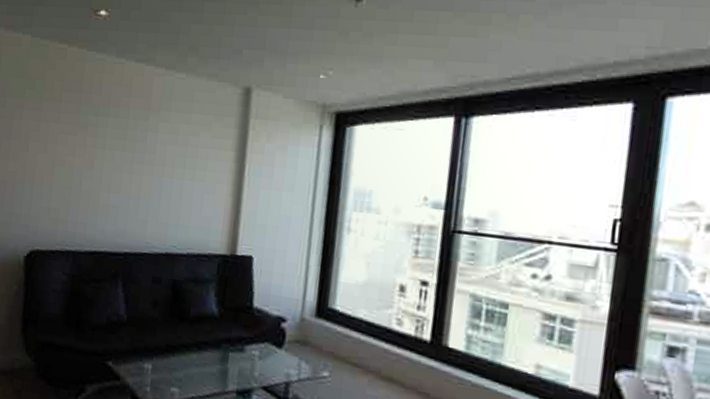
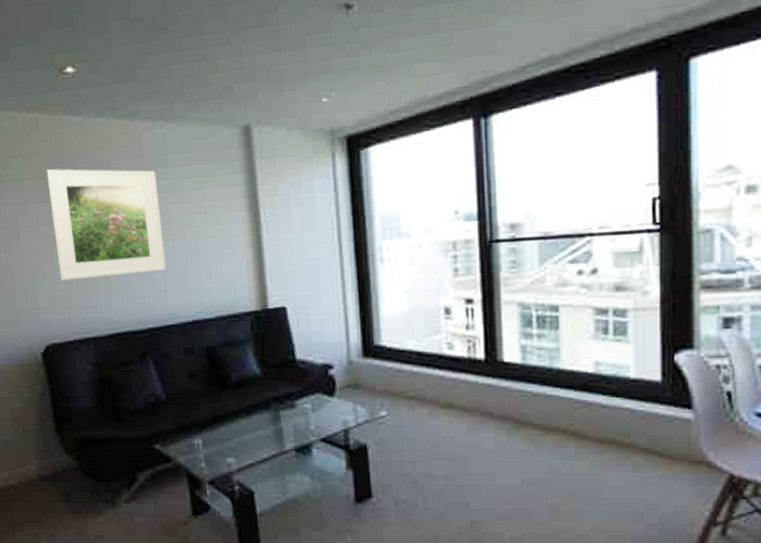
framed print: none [55,95,159,203] -> present [46,168,167,281]

